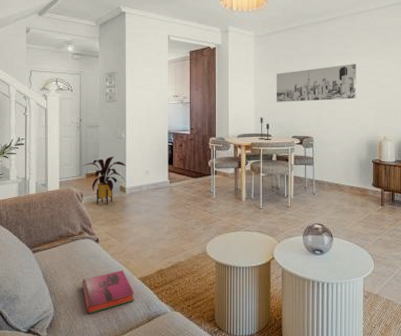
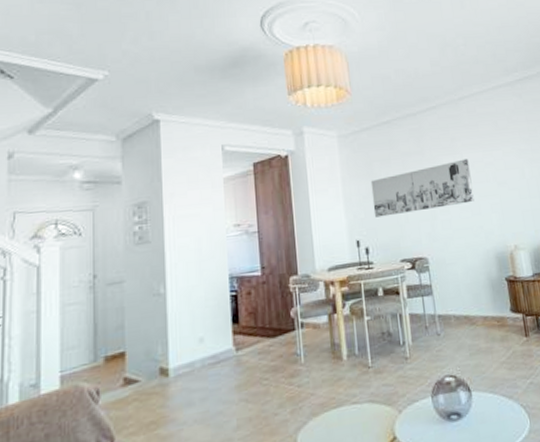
house plant: present [83,156,127,205] -> none [99,324,170,403]

